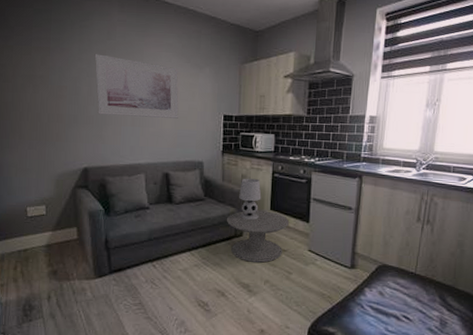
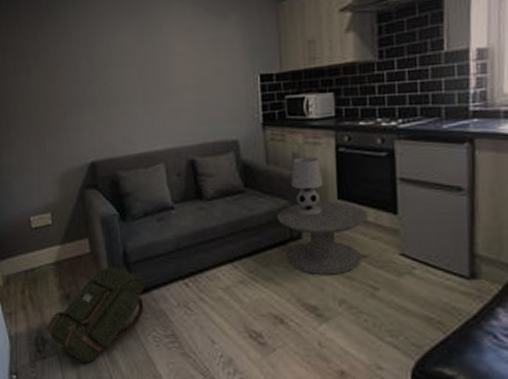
backpack: none [34,250,121,325] -> present [46,266,145,364]
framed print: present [94,54,179,119] -> none [92,17,201,93]

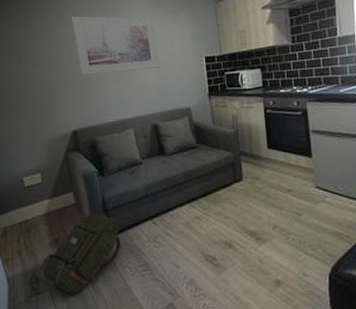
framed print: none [92,17,201,93] -> present [71,16,160,75]
side table: present [276,201,368,275] -> none [222,150,291,207]
table lamp: present [291,157,323,215] -> none [232,117,257,162]

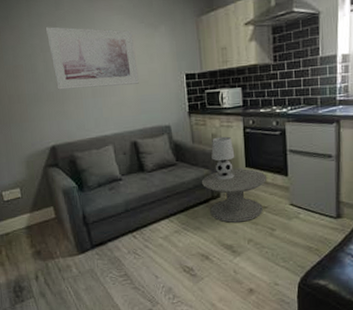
backpack: present [39,213,121,295] -> none [22,227,102,302]
side table: none [222,150,291,207] -> present [201,168,268,223]
table lamp: none [232,117,257,162] -> present [211,136,235,180]

